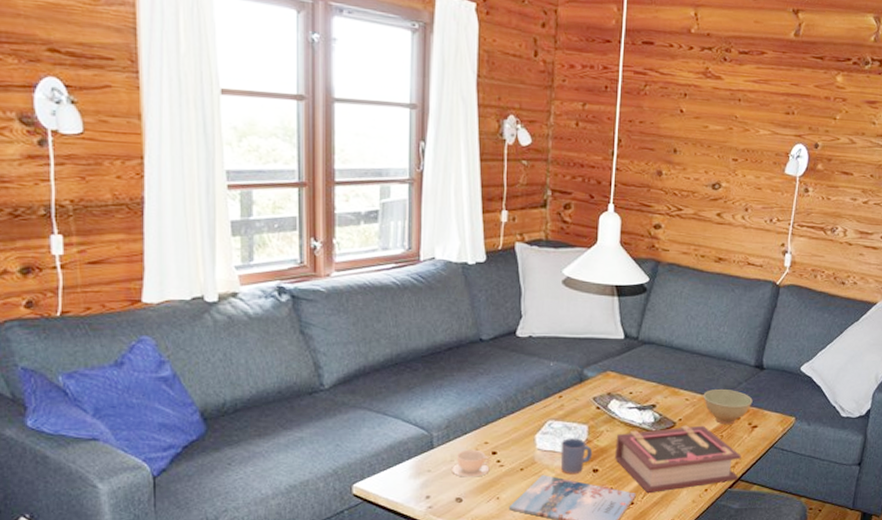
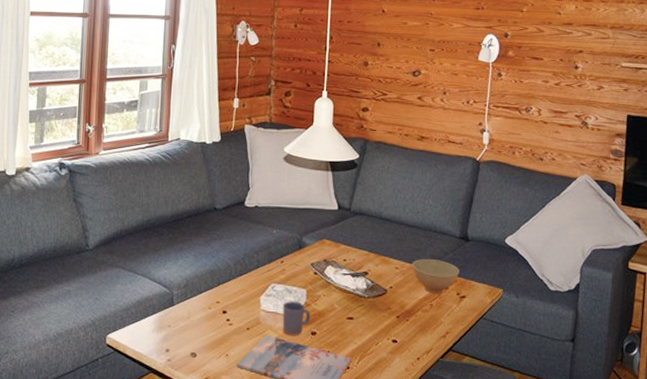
teacup: present [451,449,490,477] -> none [188,307,221,334]
book: present [615,425,741,493] -> none [331,293,451,358]

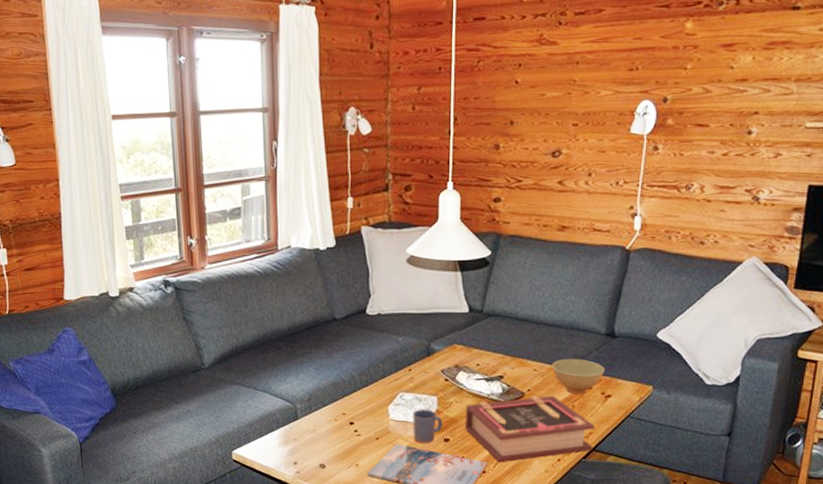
book: none [331,293,451,358] -> present [465,395,595,462]

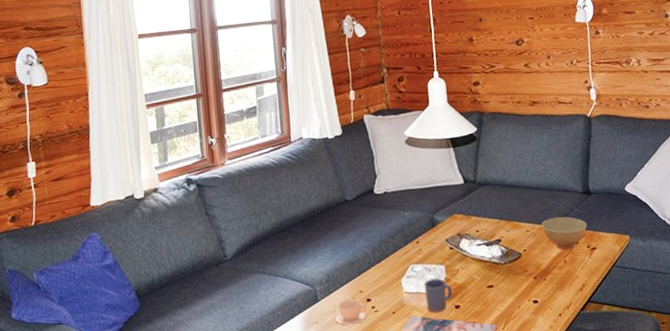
teacup: none [315,420,348,446] -> present [335,298,367,326]
book: present [465,395,595,462] -> none [471,253,589,323]

